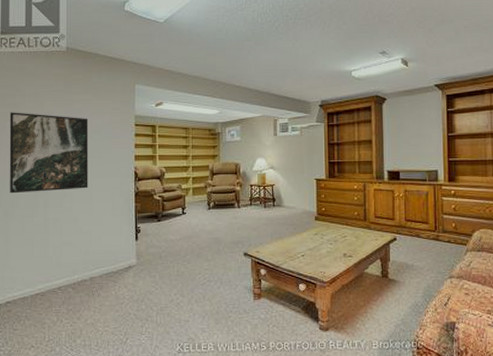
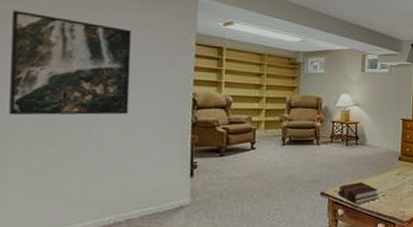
hardback book: none [260,243,299,265] -> present [338,182,379,205]

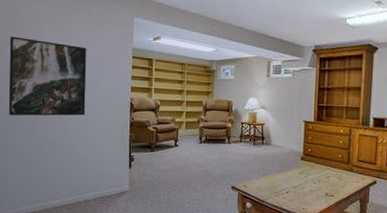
hardback book: present [338,182,379,205] -> none [246,179,283,199]

